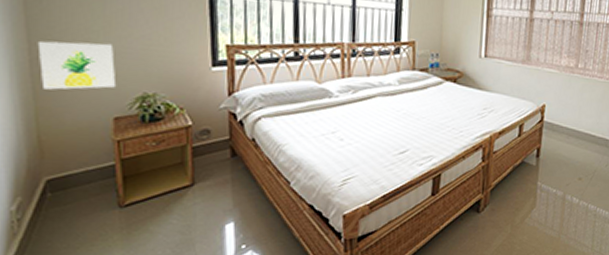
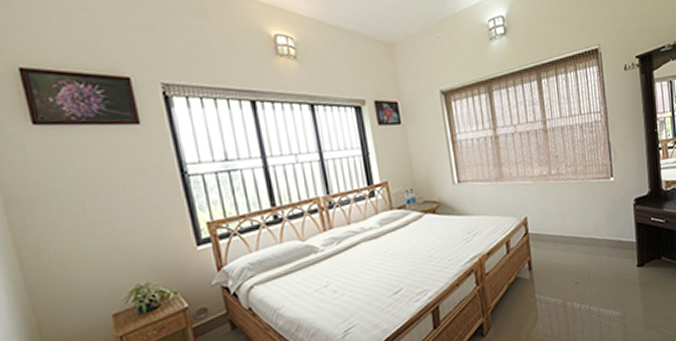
wall art: present [37,40,117,90] -> none [27,243,110,301]

